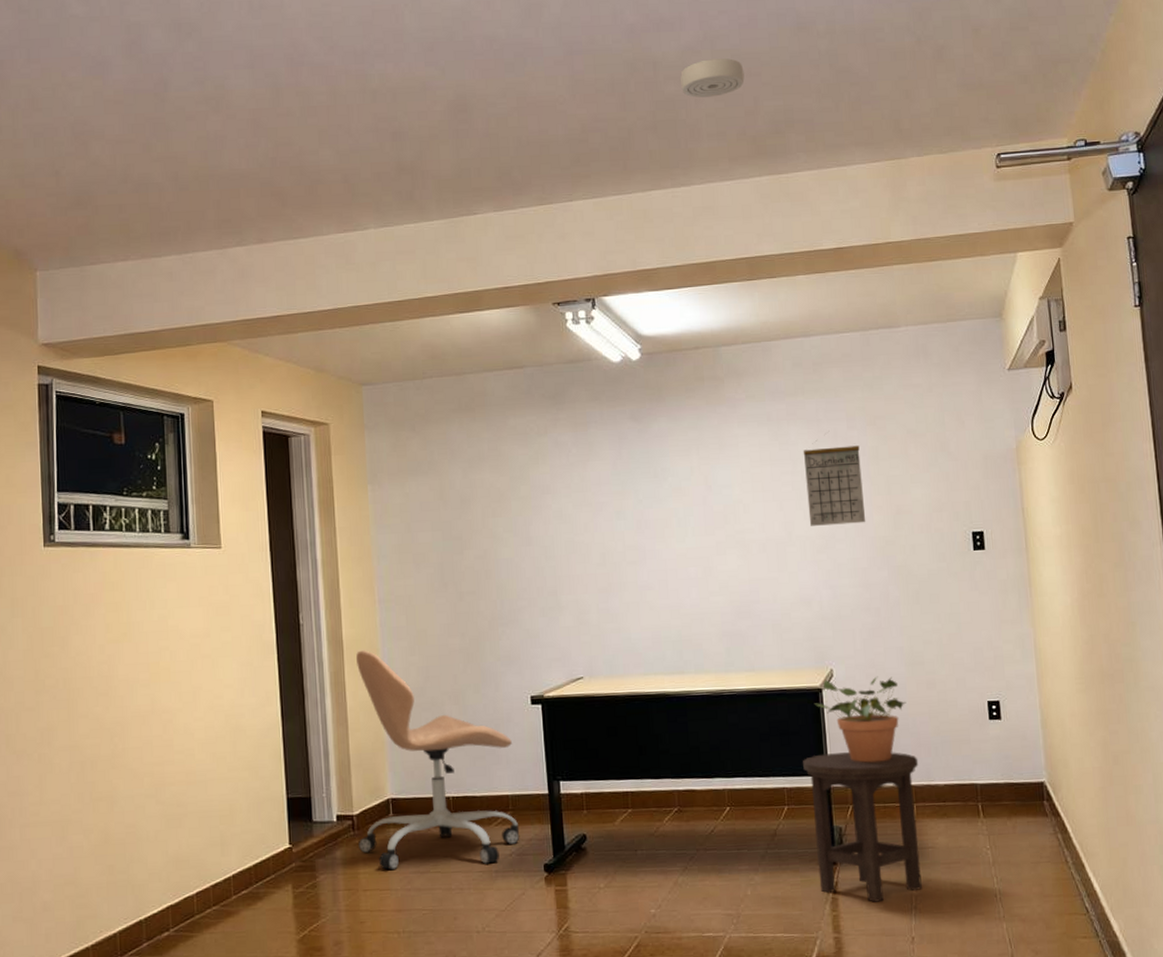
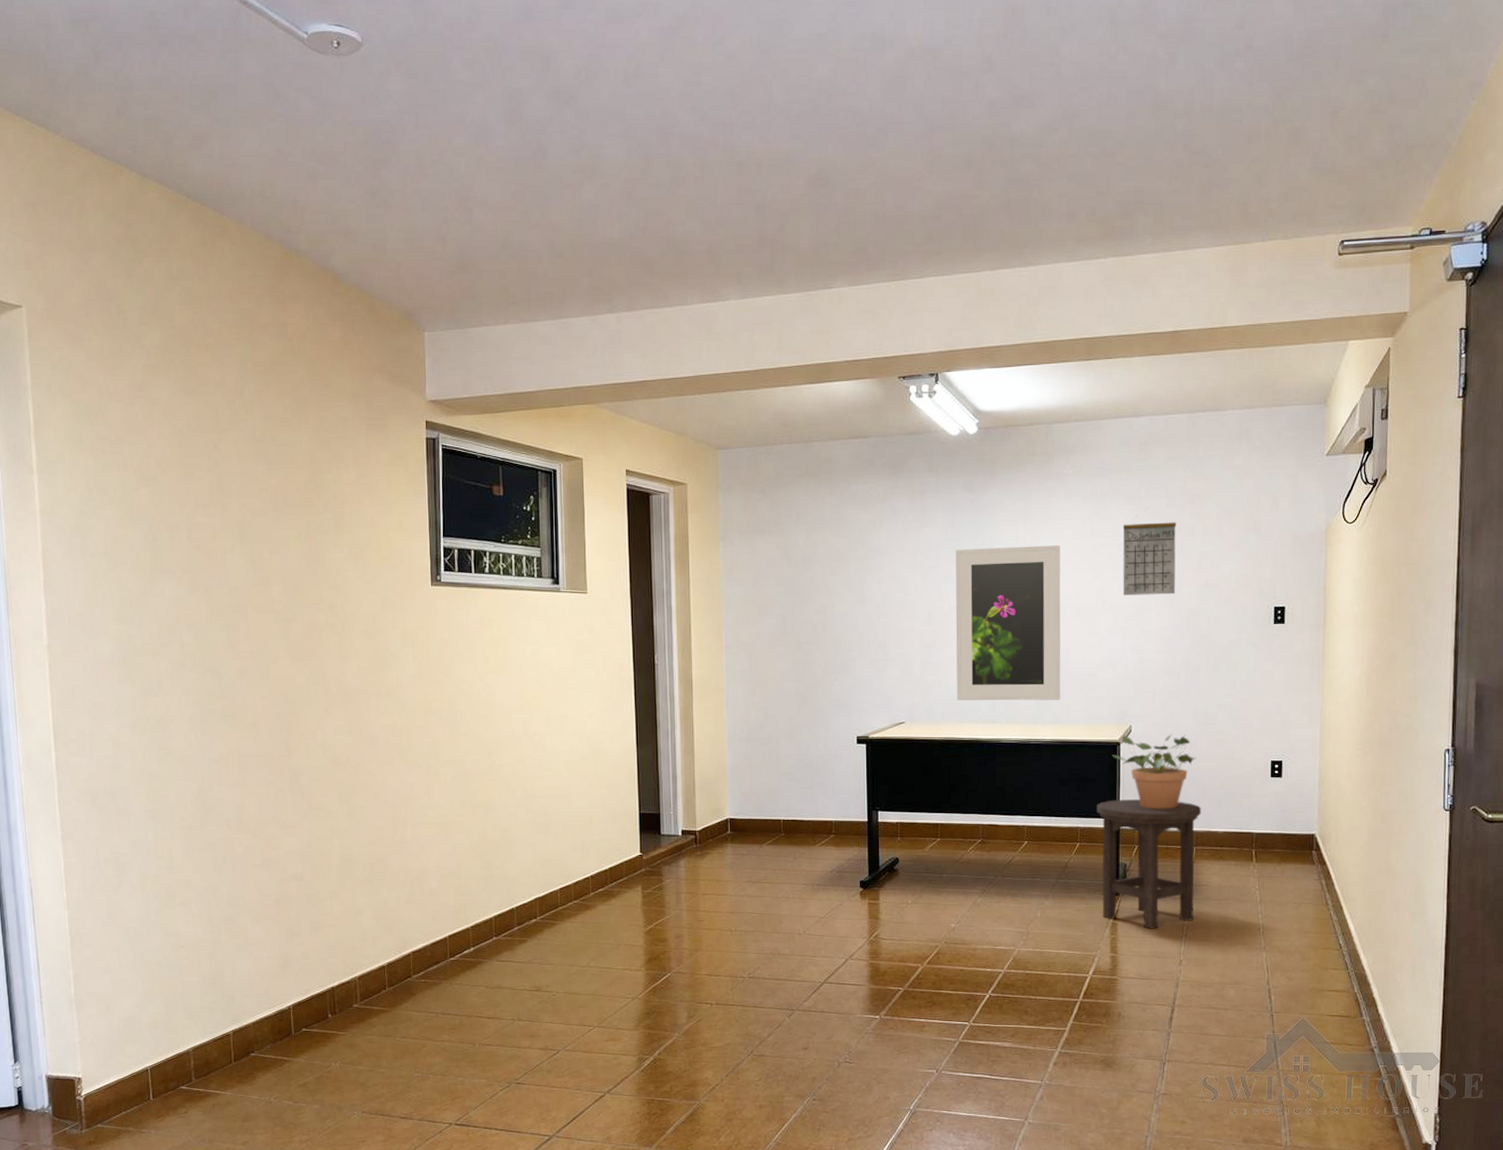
office chair: present [356,650,520,871] -> none [699,689,841,879]
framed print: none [626,475,753,650] -> present [955,545,1061,701]
smoke detector: present [680,58,745,98] -> none [1036,137,1099,177]

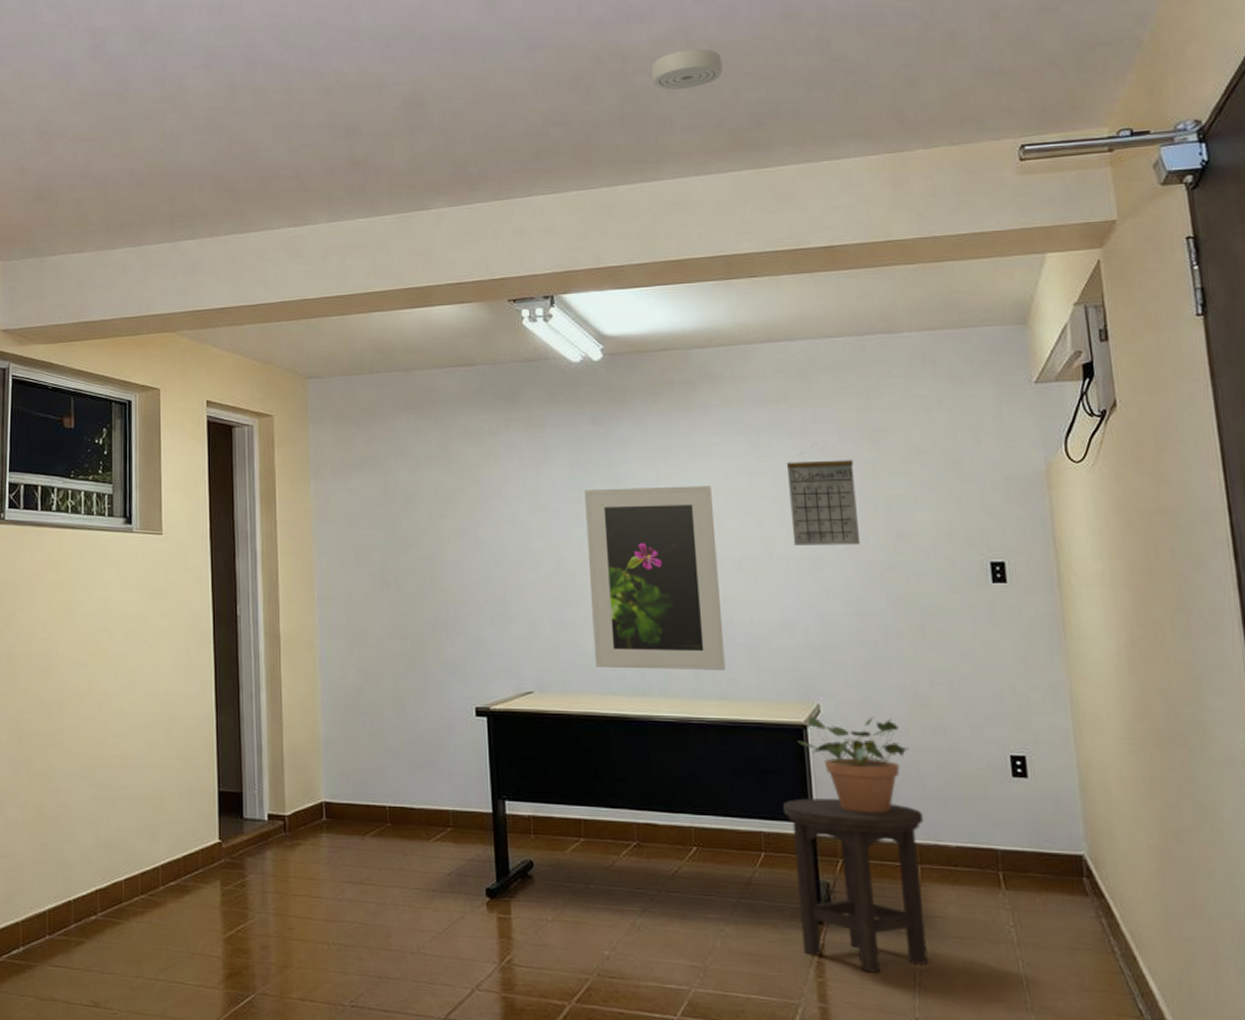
smoke detector: none [1036,137,1099,177] -> present [651,49,723,90]

